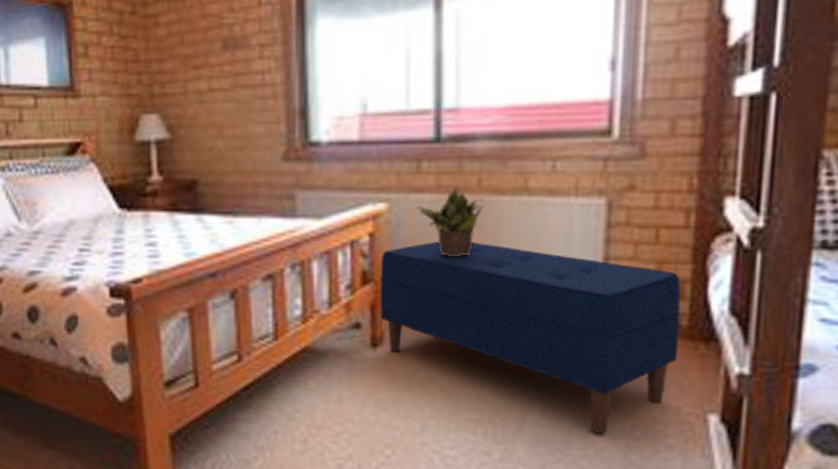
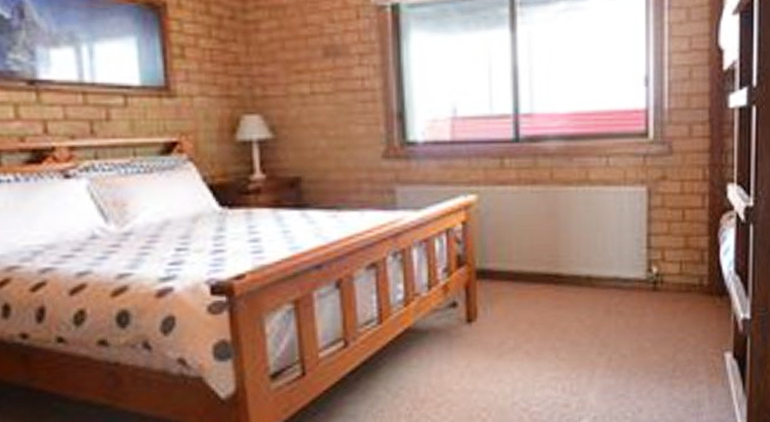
bench: present [380,241,682,434] -> none [472,225,702,378]
potted plant: present [415,188,485,256] -> none [500,181,557,239]

